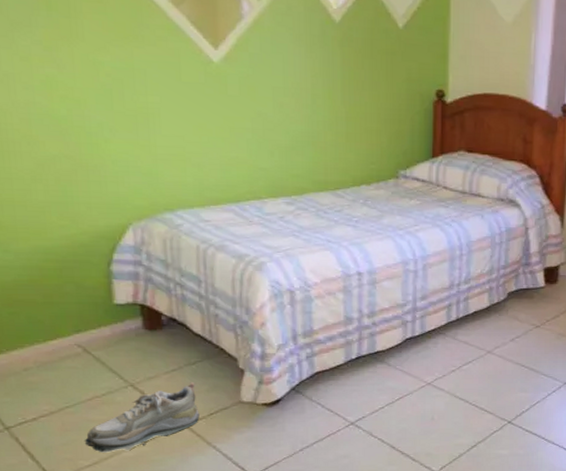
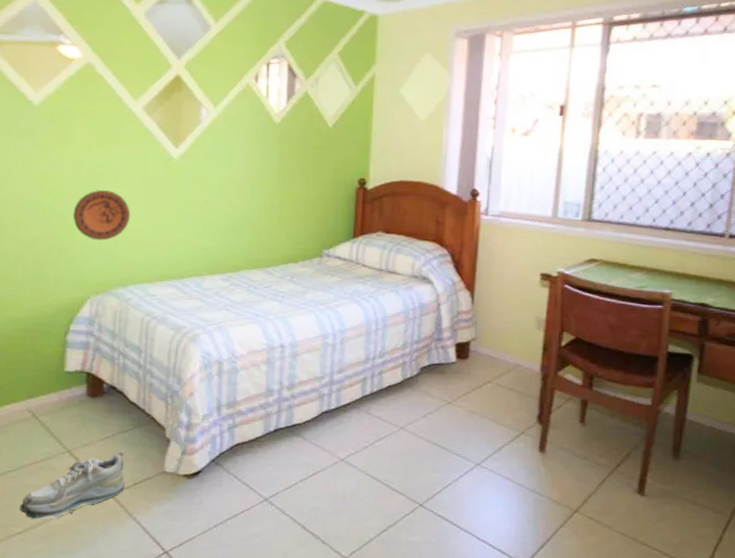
decorative plate: none [95,99,169,159] -> present [72,190,131,241]

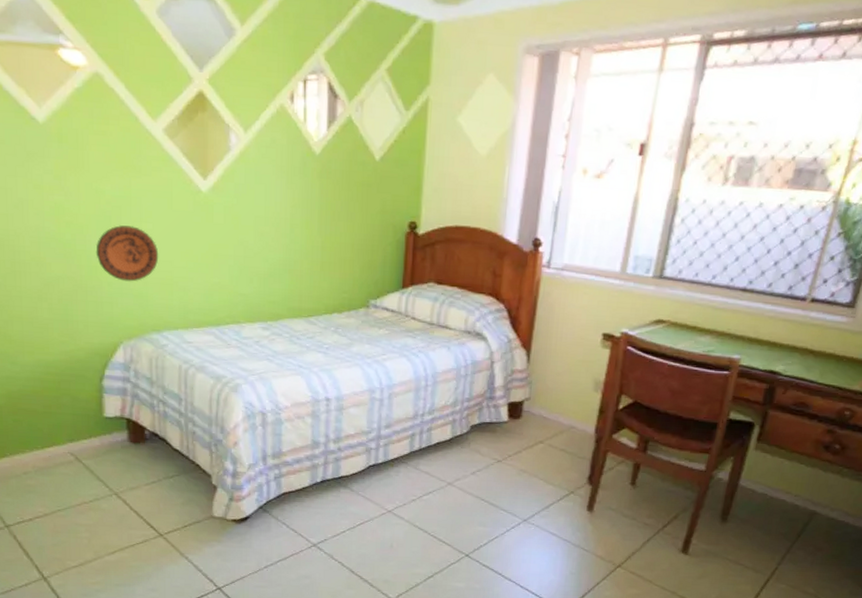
shoe: present [19,450,125,520] -> none [72,495,175,556]

